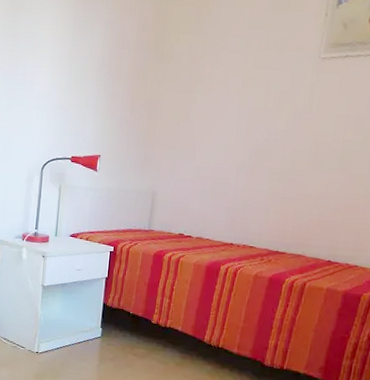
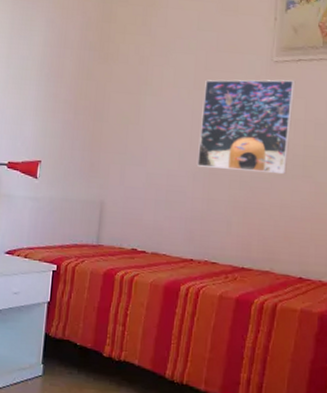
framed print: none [241,76,341,167] -> present [197,79,296,174]

